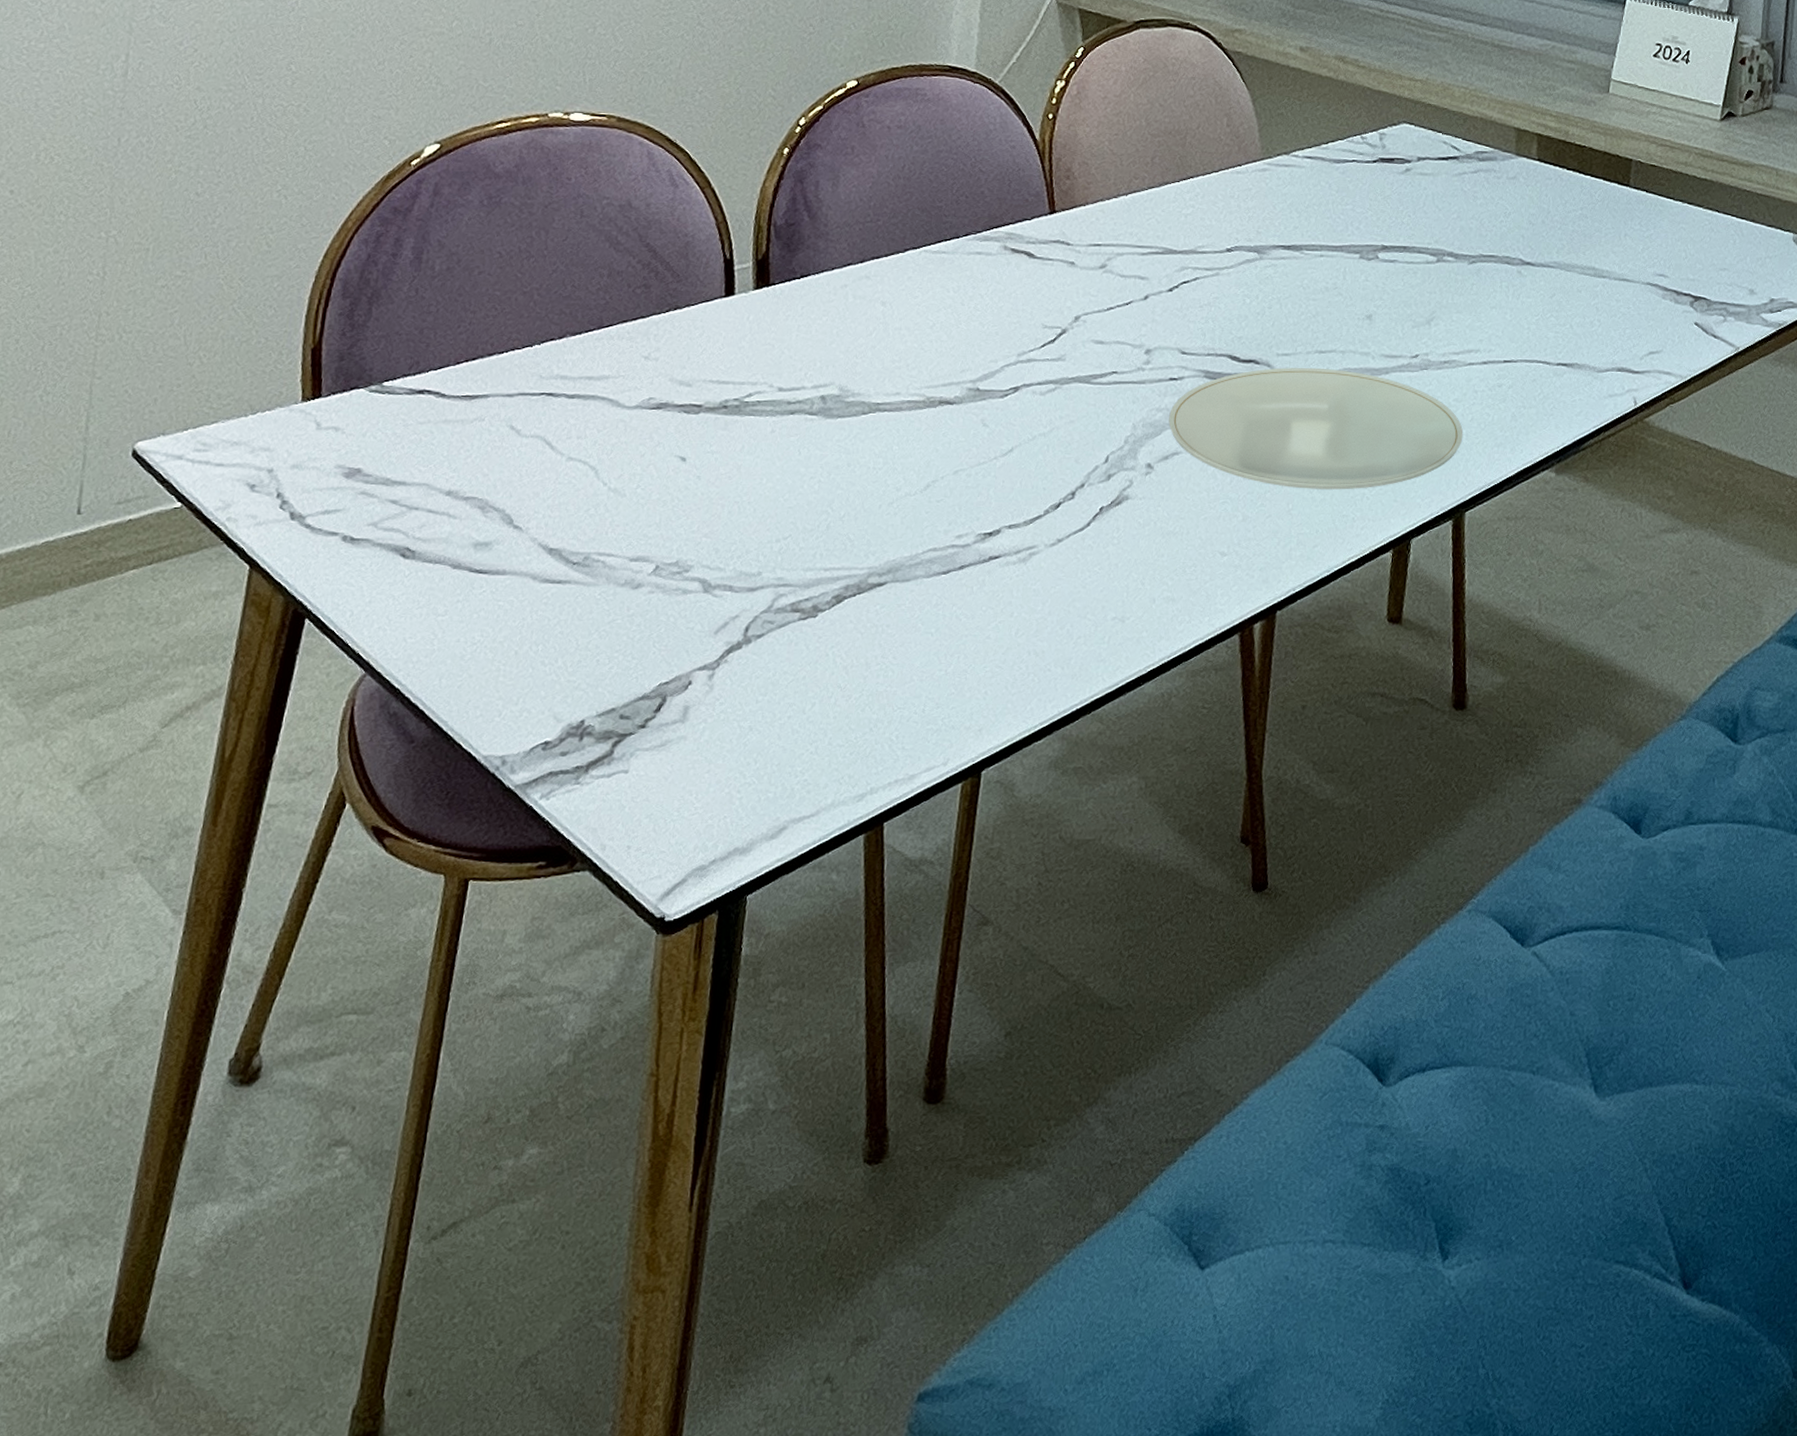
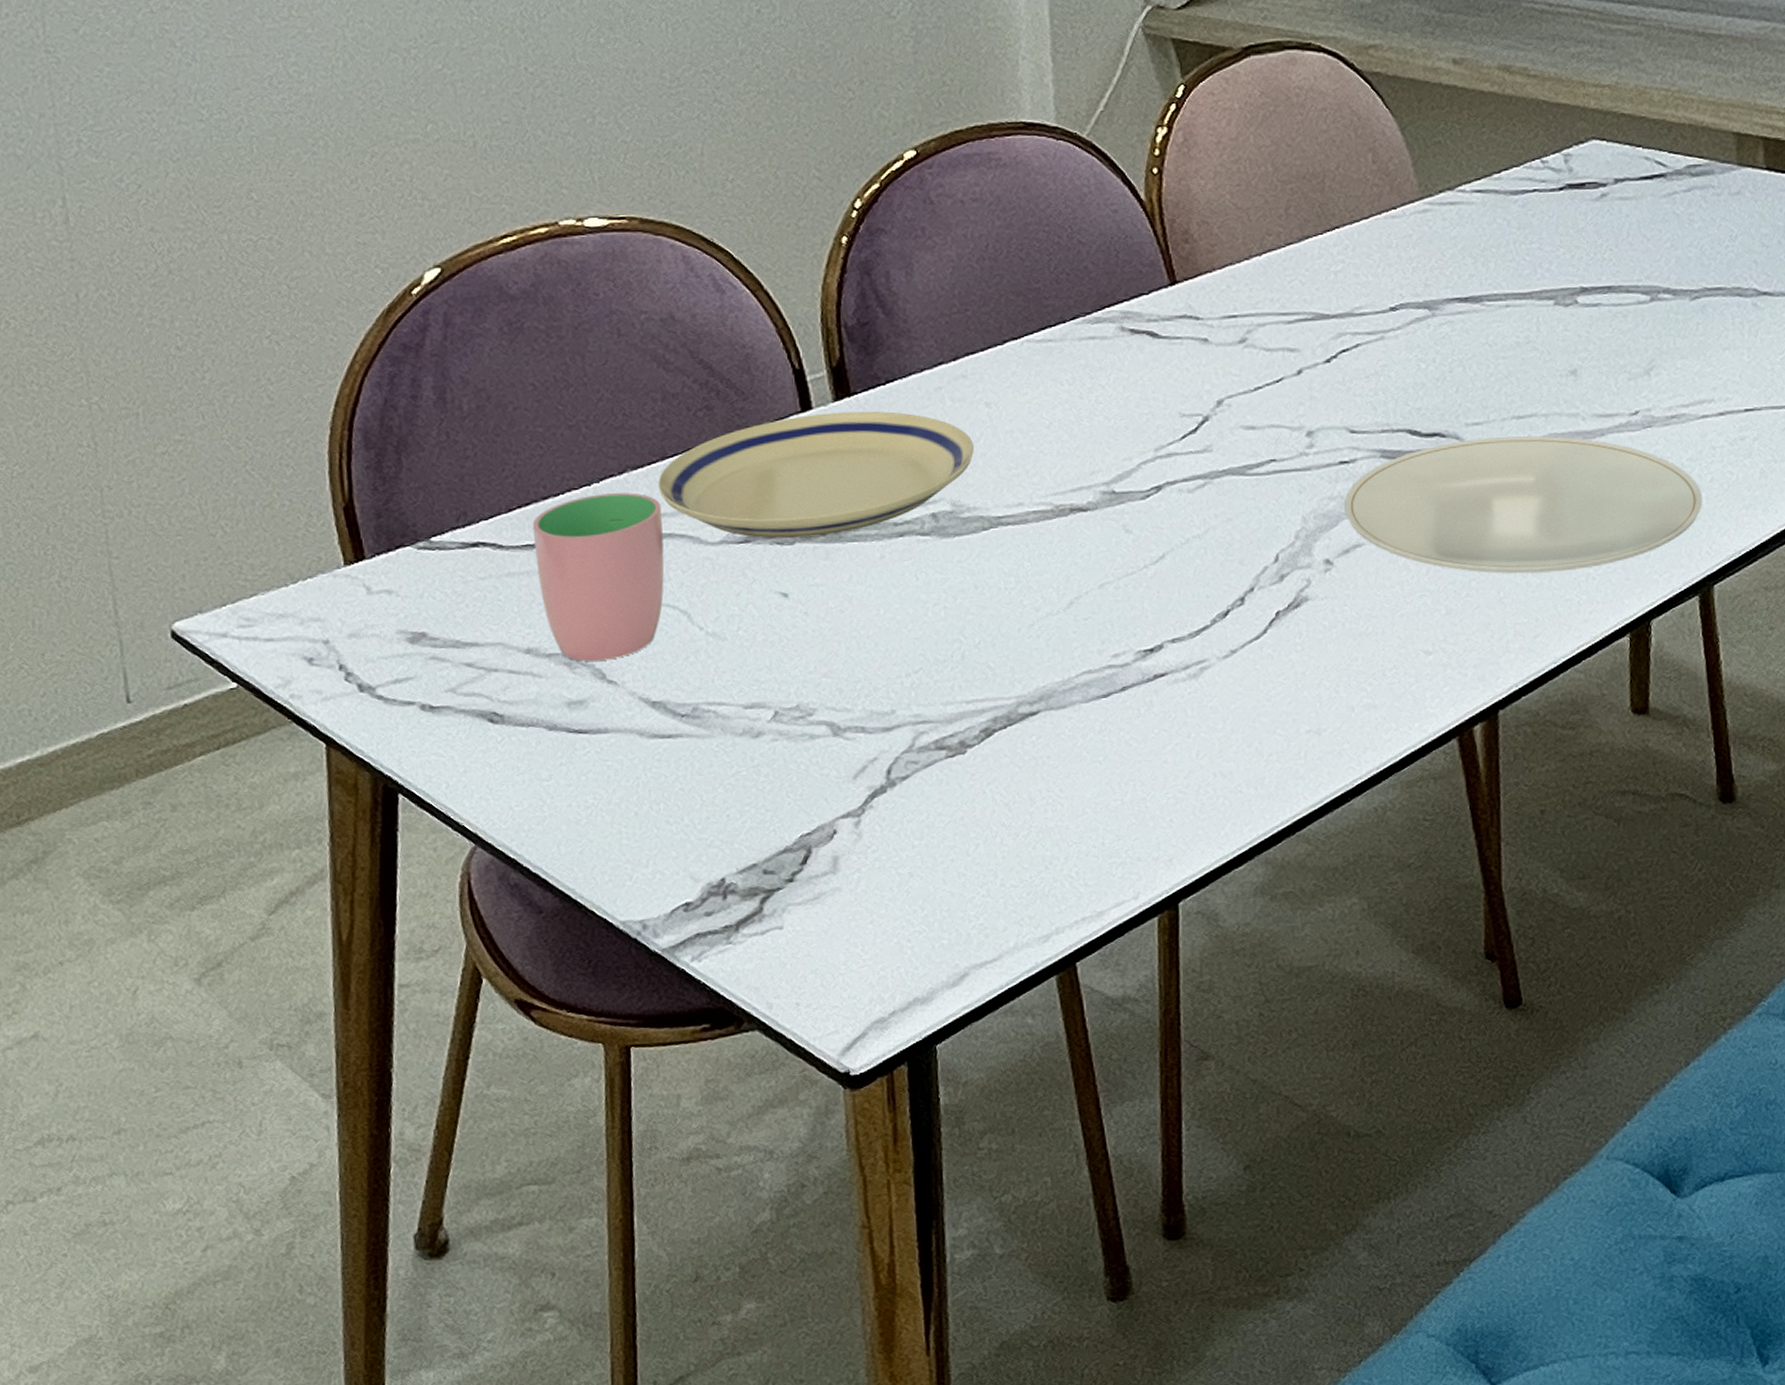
cup: none [470,355,590,507] -> present [532,493,665,662]
plate: none [590,299,867,408] -> present [658,411,974,538]

